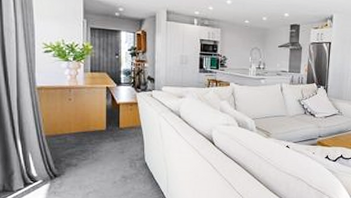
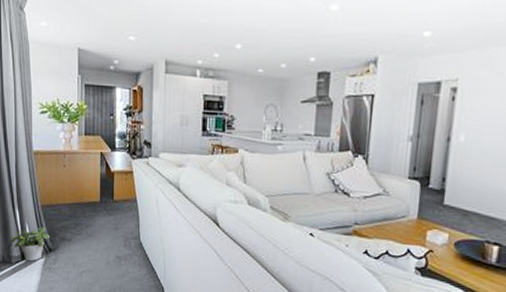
potted plant: none [11,154,54,188] -> present [10,226,49,262]

